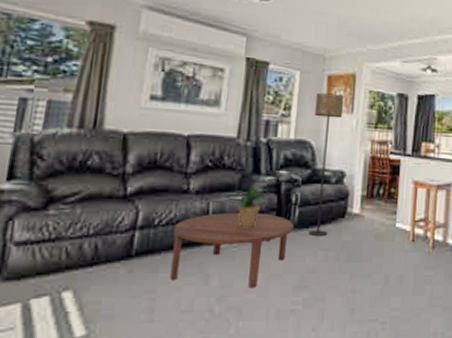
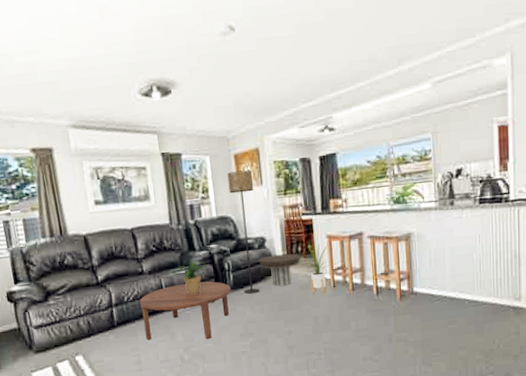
side table: none [332,193,382,232] -> present [258,253,301,286]
house plant: none [382,186,412,248] -> present [301,242,329,294]

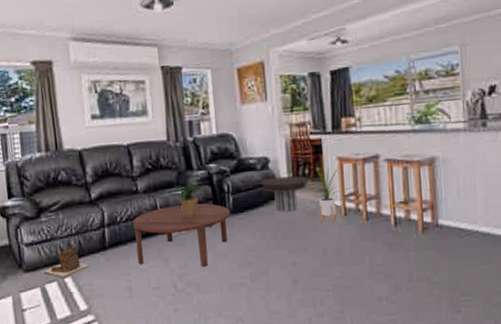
backpack: none [54,325,99,357] -> present [44,245,89,278]
floor lamp: present [227,170,260,294] -> none [229,85,262,220]

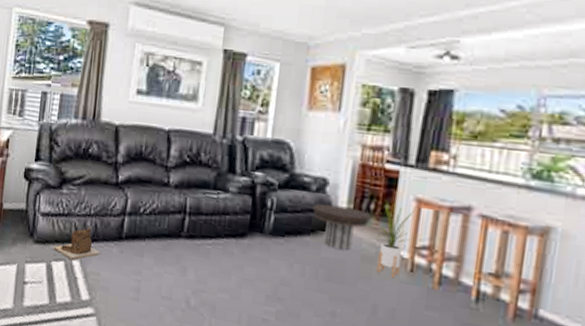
coffee table: present [132,203,230,267] -> none [152,208,268,289]
potted plant: present [169,181,203,218] -> none [203,186,244,229]

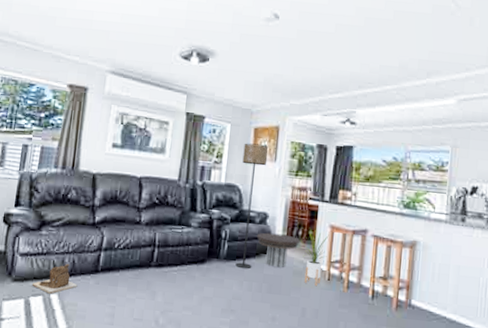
floor lamp: none [284,87,331,249] -> present [235,143,269,269]

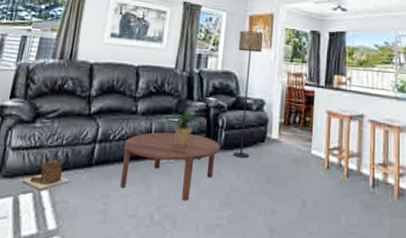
coffee table: none [126,242,223,307] -> present [120,132,220,201]
potted plant: none [169,222,203,257] -> present [166,110,200,147]
side table: present [256,232,301,268] -> none [253,120,298,157]
house plant: present [300,229,329,286] -> none [298,115,326,174]

